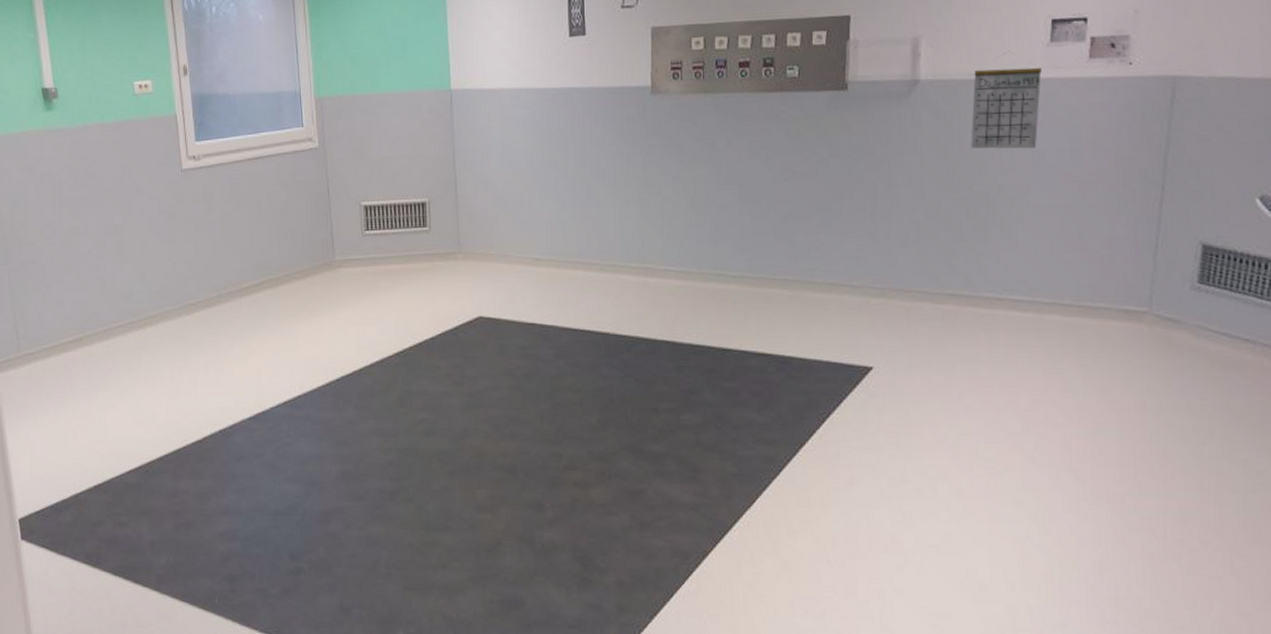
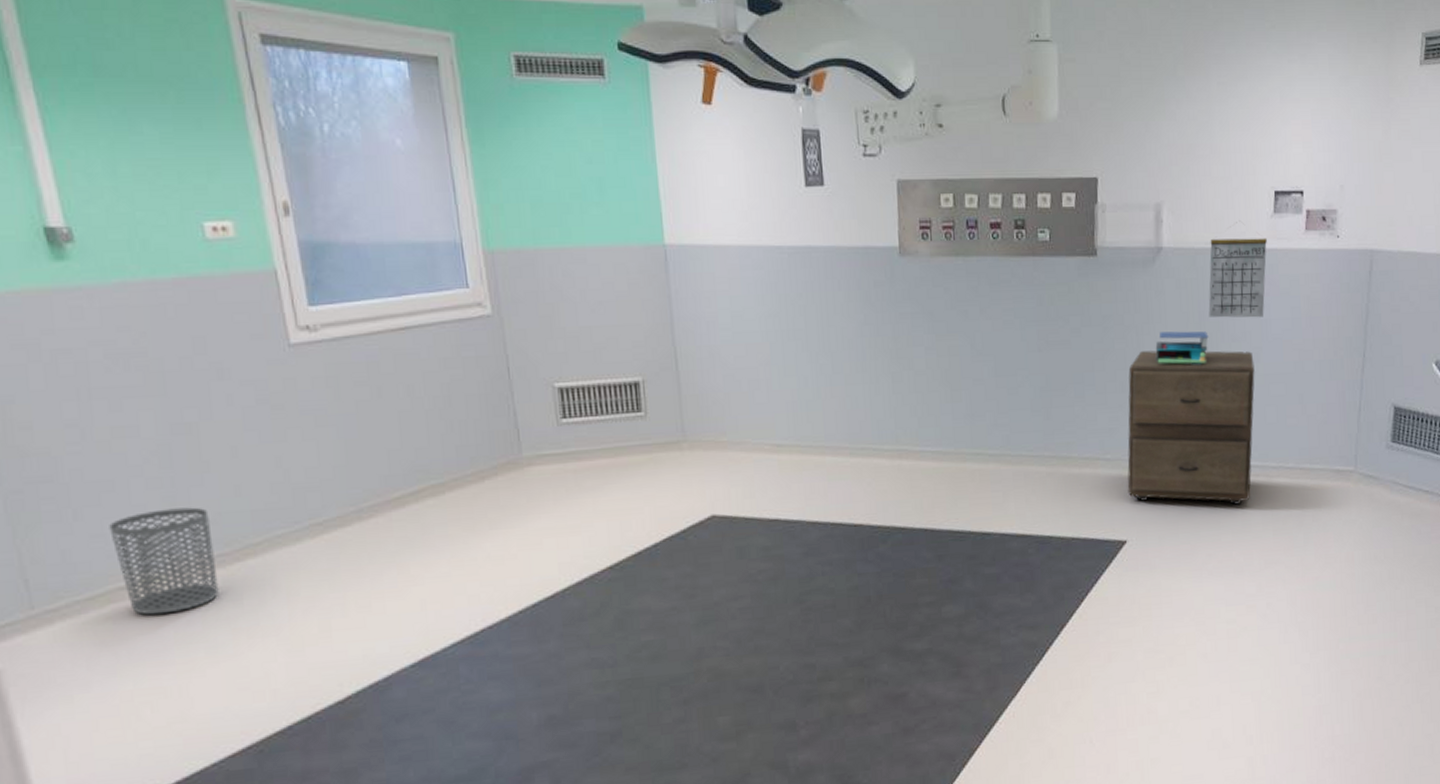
waste bin: none [66,287,128,363] -> present [109,507,219,615]
filing cabinet: none [875,181,1025,339] -> present [1127,350,1255,505]
binder: none [909,162,970,196] -> present [1155,331,1209,365]

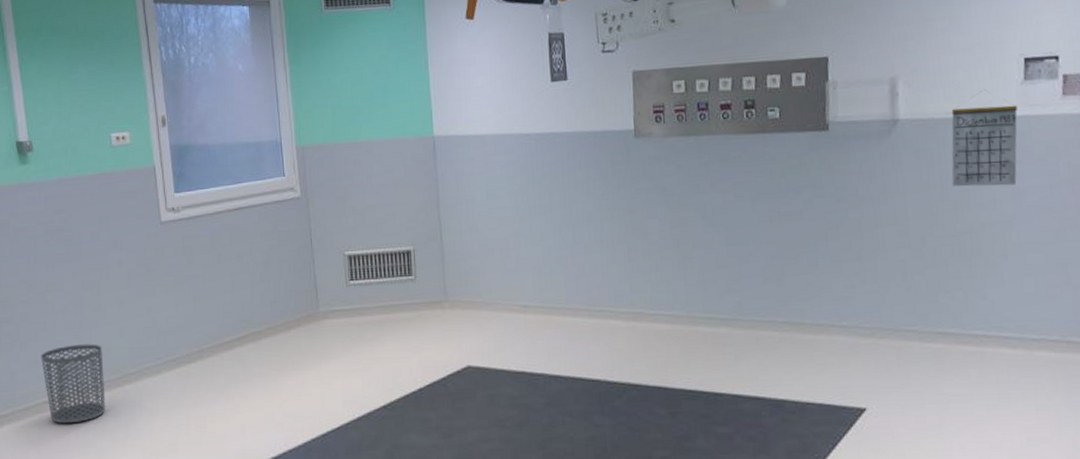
filing cabinet: present [1127,350,1255,505] -> none [864,219,1008,377]
binder: present [1155,331,1209,365] -> none [893,200,953,234]

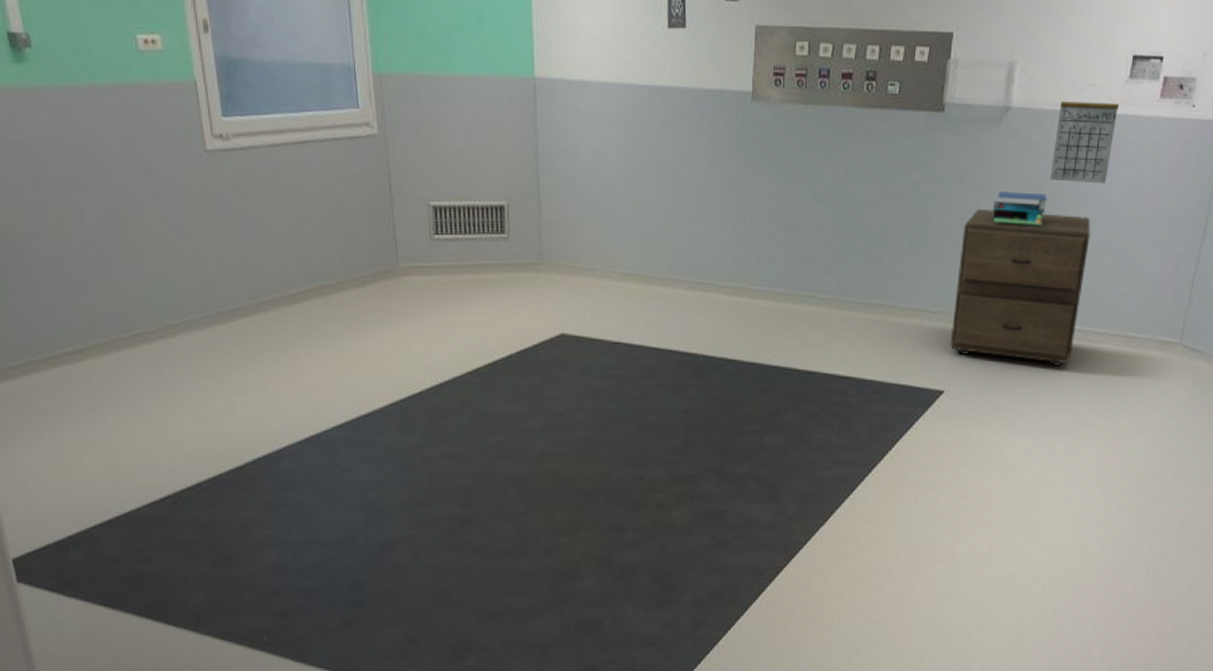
waste bin: present [41,344,106,424] -> none [58,289,145,379]
filing cabinet: none [864,219,1008,377] -> present [950,209,1091,366]
binder: none [893,200,953,234] -> present [992,192,1048,227]

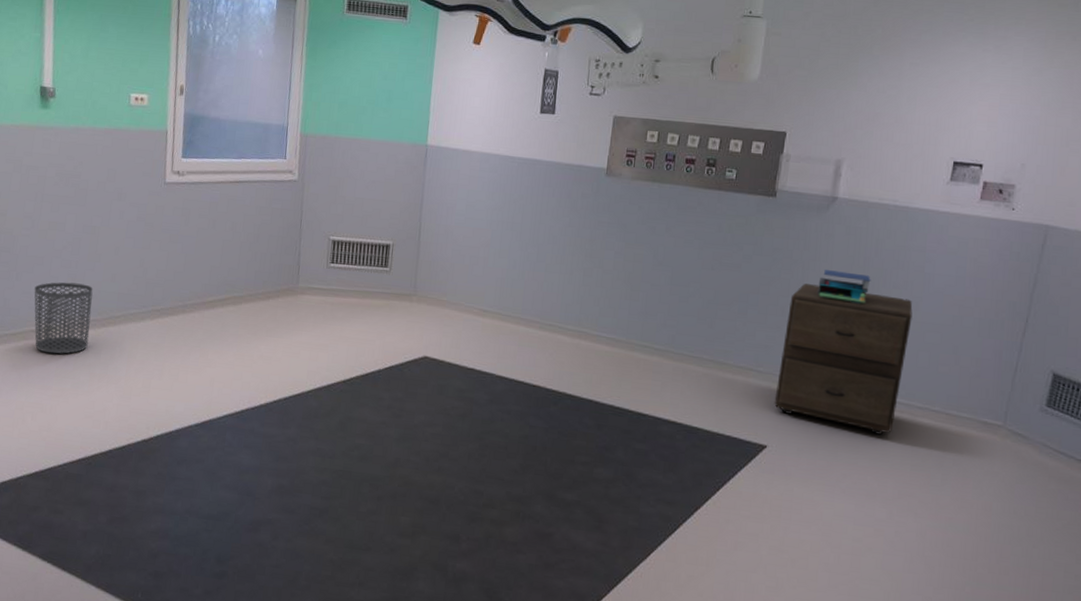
waste bin: none [58,289,145,379] -> present [34,282,93,354]
calendar: present [1050,84,1119,184] -> none [874,183,940,271]

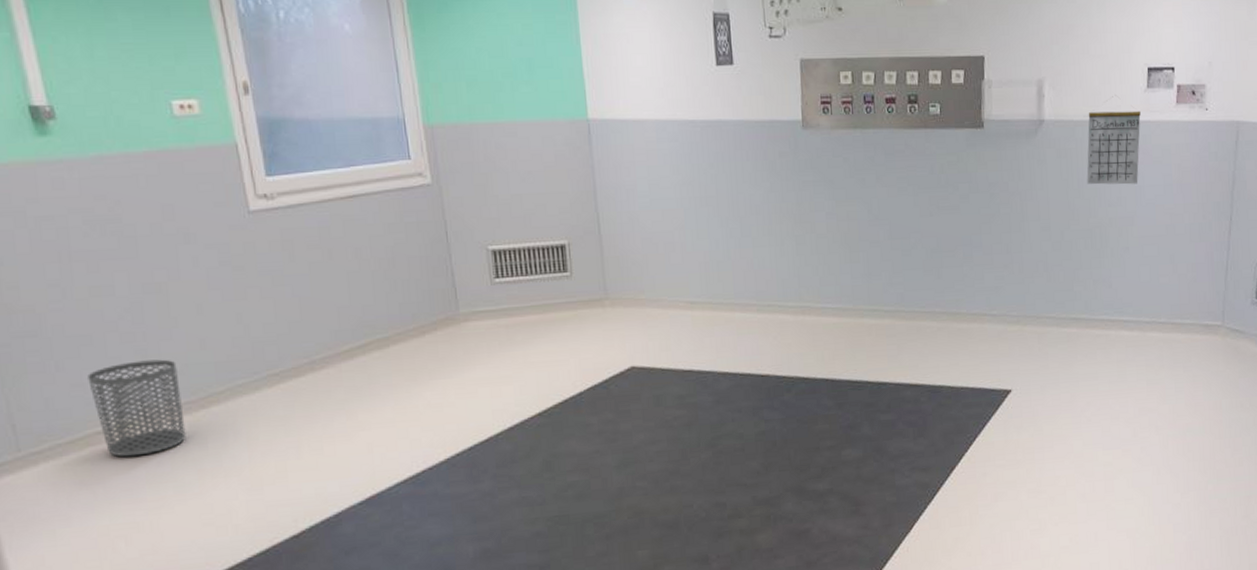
filing cabinet: present [774,283,913,435] -> none [1012,215,1130,357]
binder: present [817,270,871,304] -> none [1037,197,1087,228]
calendar: none [874,183,940,271] -> present [1087,95,1141,185]

